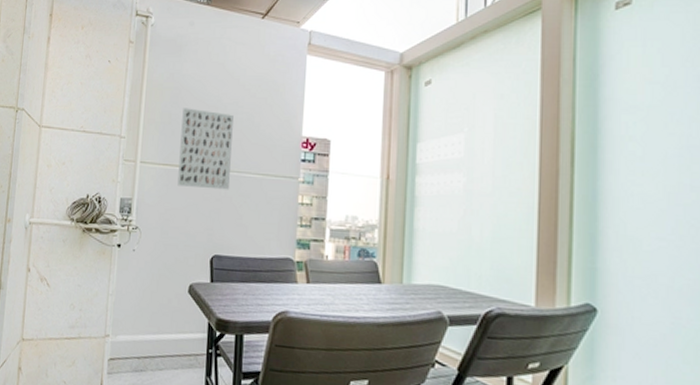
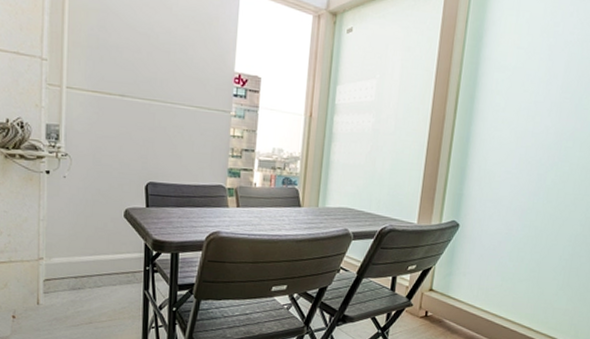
wall art: present [177,108,234,190] -> none [109,33,166,120]

